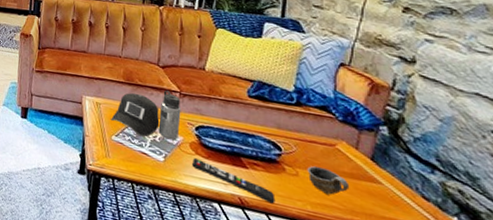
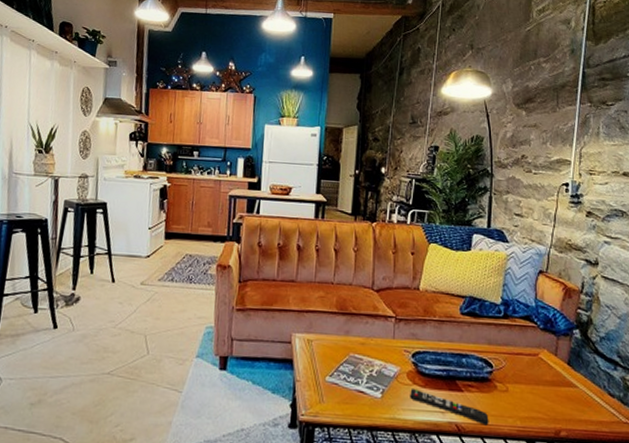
water bottle: present [111,90,181,141] -> none [324,317,397,373]
cup: present [307,166,350,195] -> none [515,379,552,406]

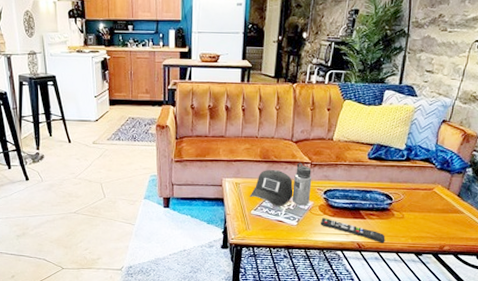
water bottle: none [324,317,397,373] -> present [250,163,312,207]

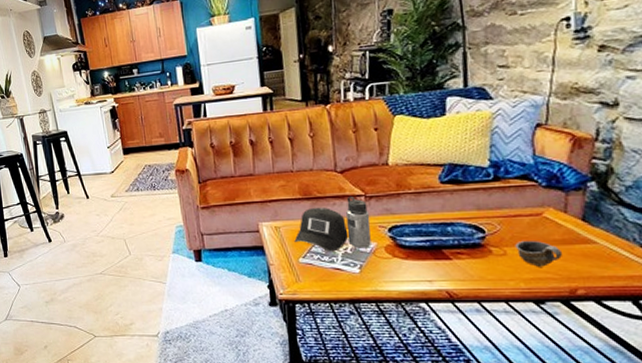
remote control: present [321,218,386,243] -> none [390,262,486,290]
cup: none [410,208,441,228] -> present [515,241,563,267]

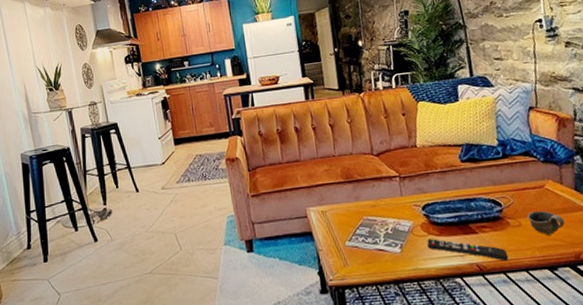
water bottle: present [294,197,371,252] -> none [340,178,409,233]
remote control: none [390,262,486,290] -> present [427,239,509,261]

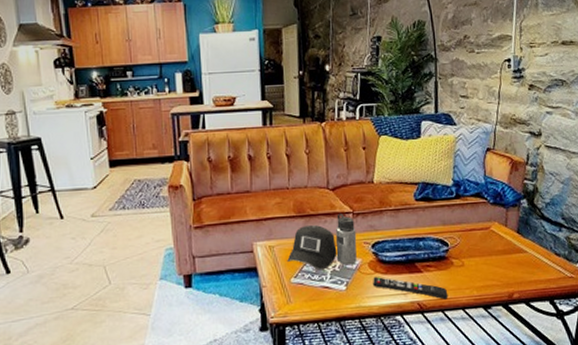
water bottle: none [340,178,409,233] -> present [287,214,357,270]
cup: present [527,211,566,235] -> none [470,252,504,276]

